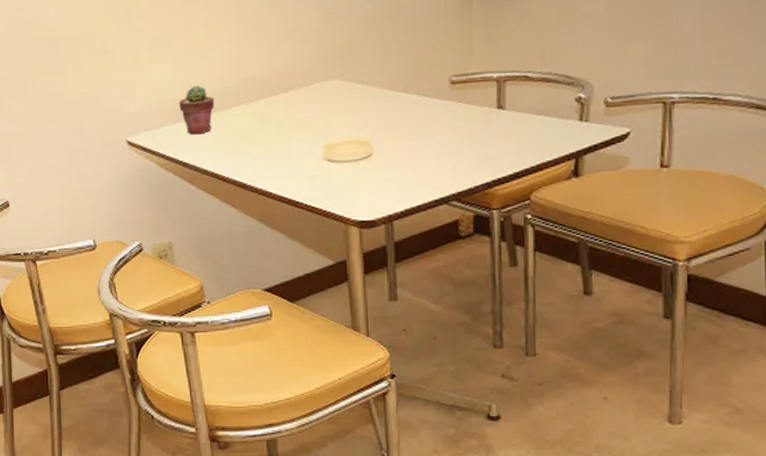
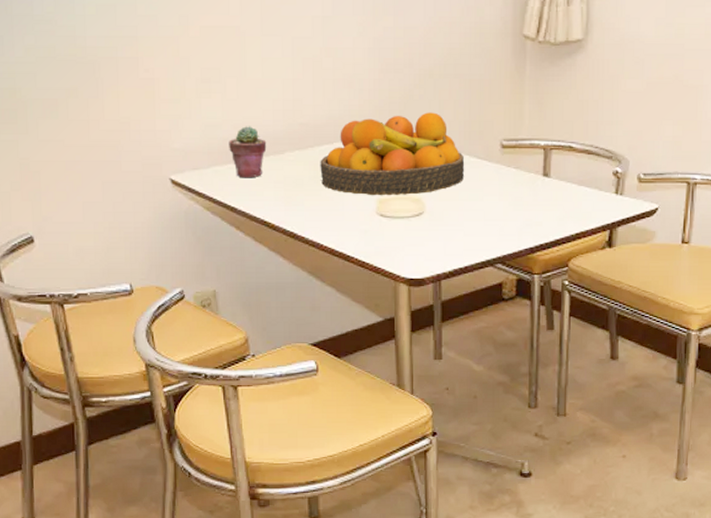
fruit bowl: none [266,55,413,143] -> present [320,112,465,196]

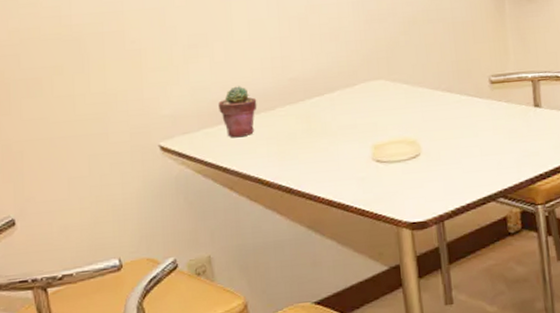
fruit bowl: present [320,112,465,196] -> none [312,56,457,143]

